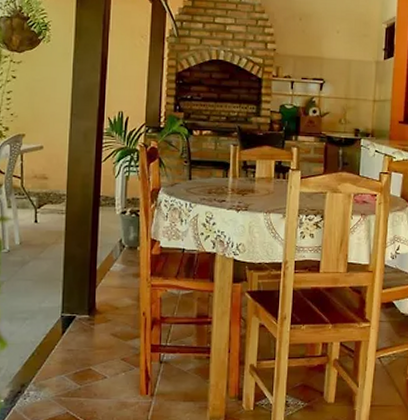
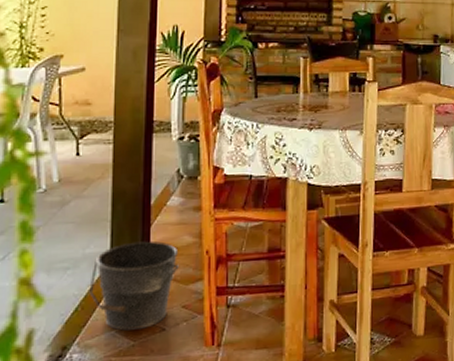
bucket: none [44,300,120,375] -> present [89,241,179,331]

